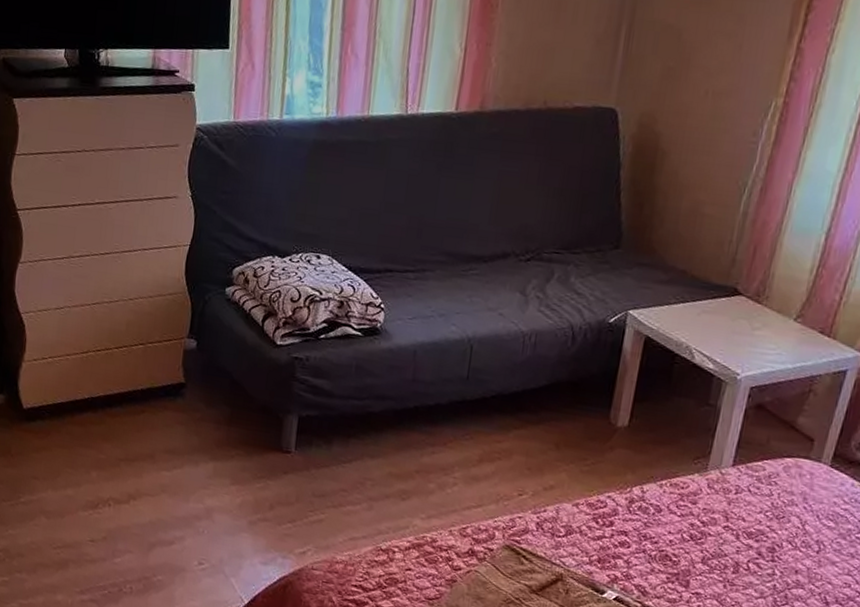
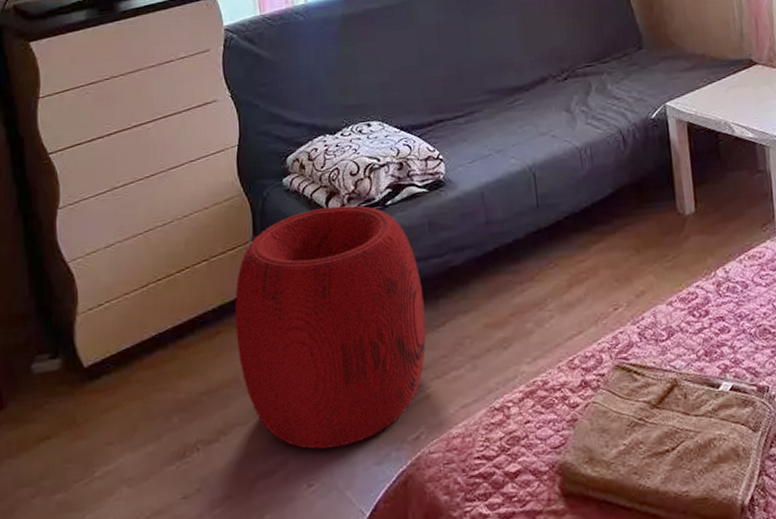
pouf: none [157,323,339,541] -> present [234,205,426,450]

